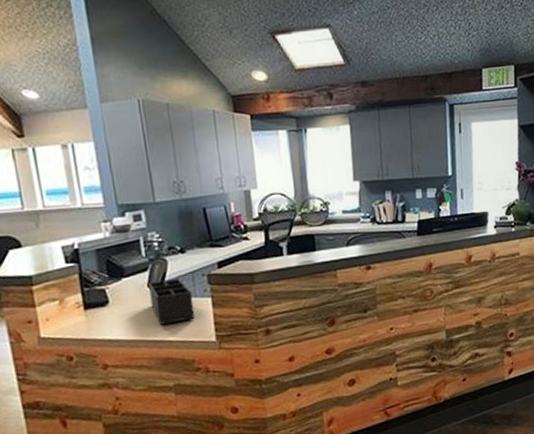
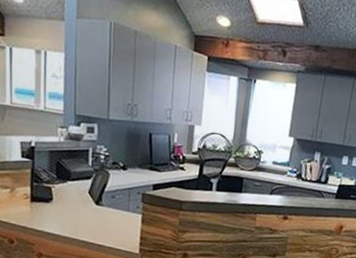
desk organizer: present [149,279,195,325] -> none [88,189,126,231]

